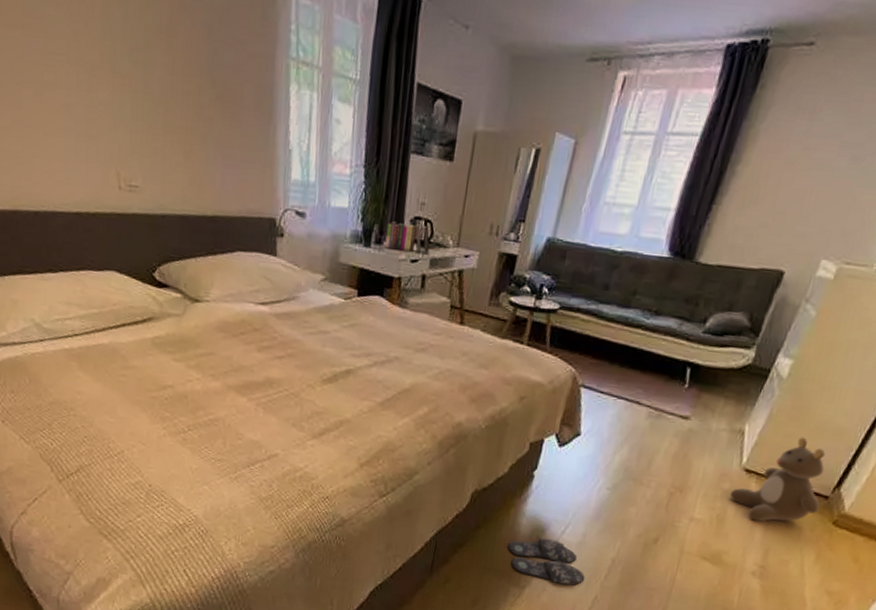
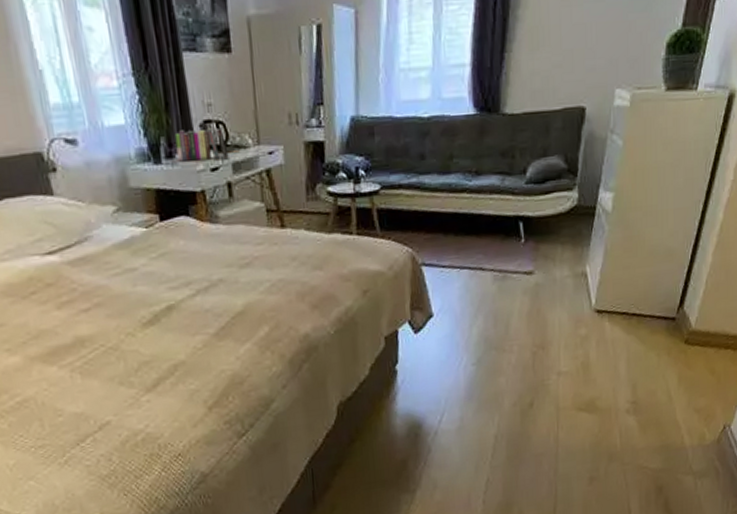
slippers: present [508,538,585,586] -> none [388,432,473,478]
teddy bear: present [729,437,826,522] -> none [588,265,670,359]

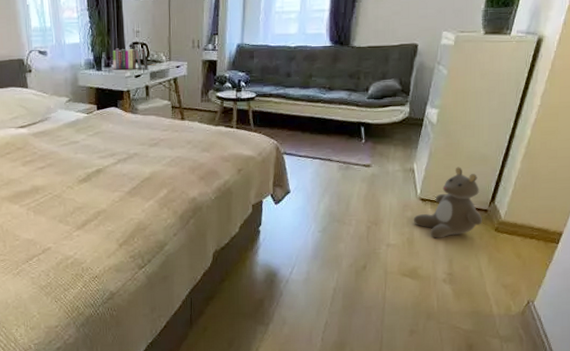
teddy bear: none [588,265,670,359] -> present [413,167,482,238]

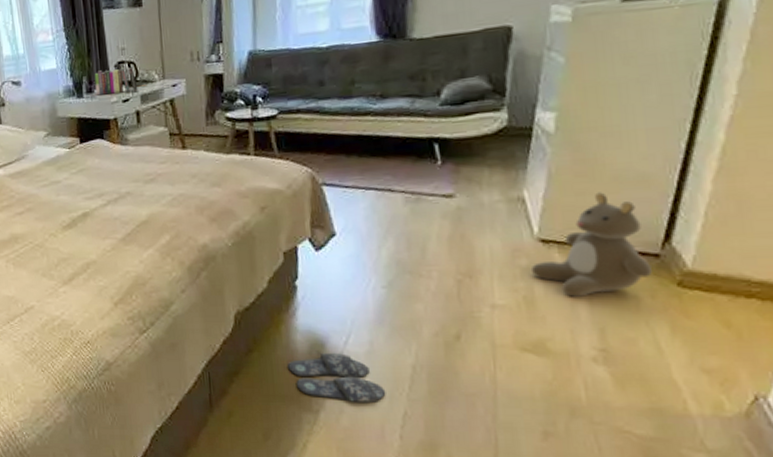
slippers: none [249,281,315,317] -> present [288,353,386,404]

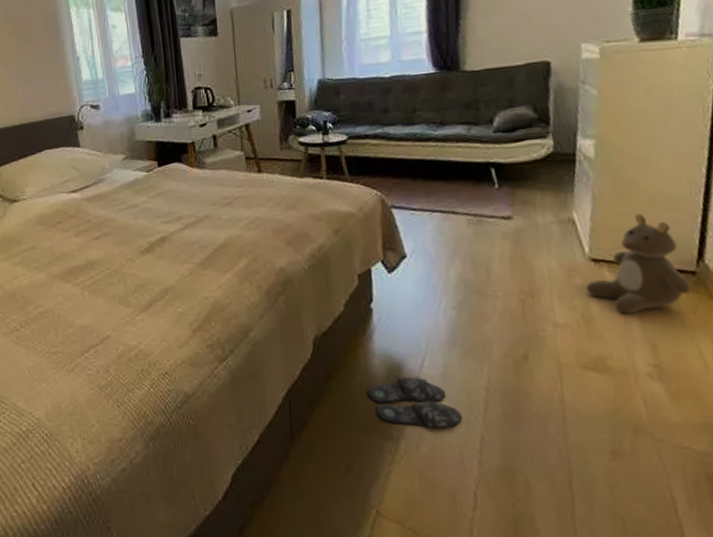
books: present [94,67,138,96] -> none [172,93,215,120]

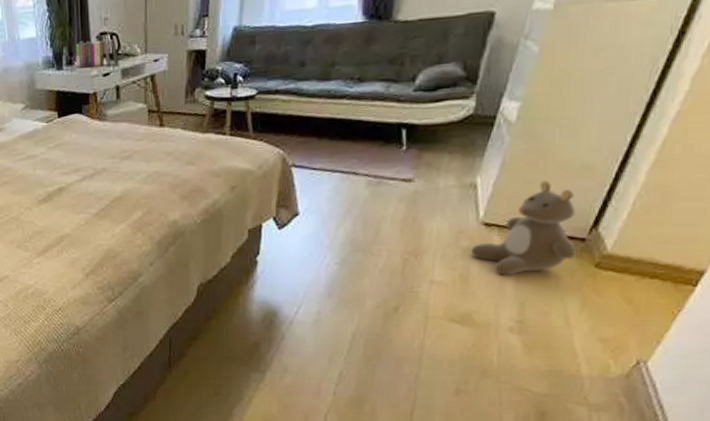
books: none [172,93,215,120] -> present [75,39,119,68]
slippers: present [367,377,463,429] -> none [242,322,327,365]

